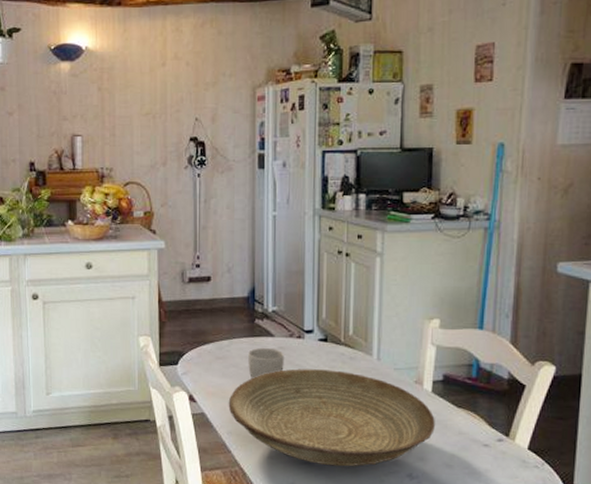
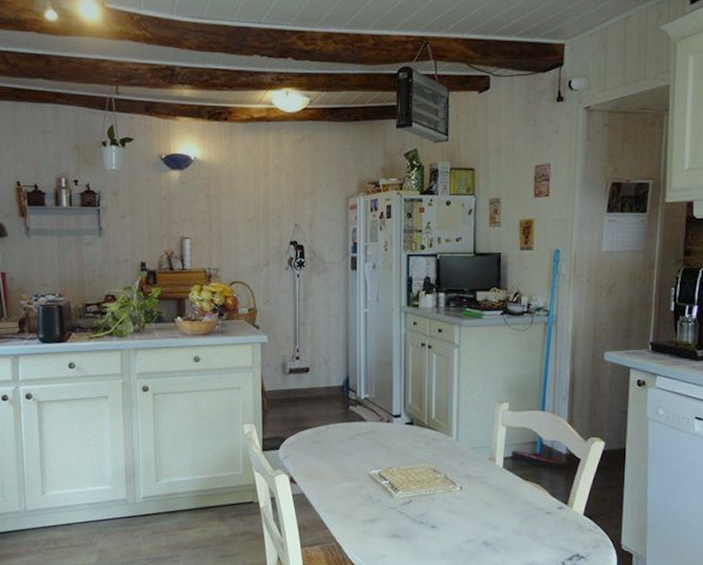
decorative bowl: present [228,369,435,467] -> none [325,450,506,538]
mug: present [248,347,284,380] -> none [343,431,375,461]

